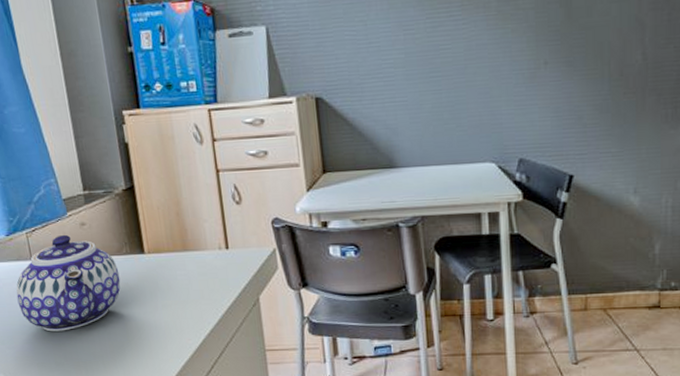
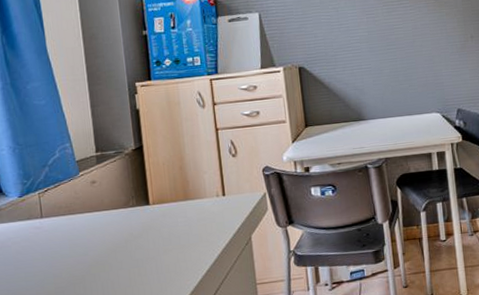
teapot: present [16,234,121,332] -> none [24,192,126,285]

